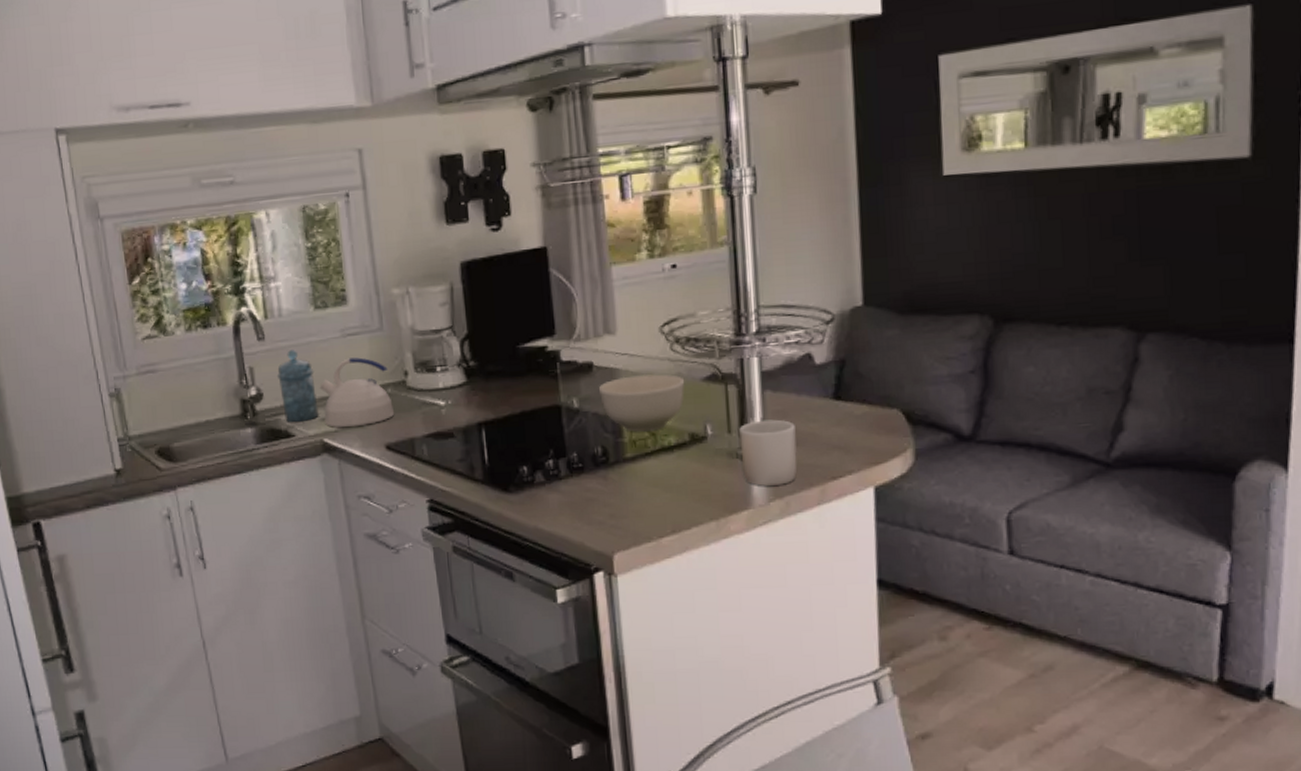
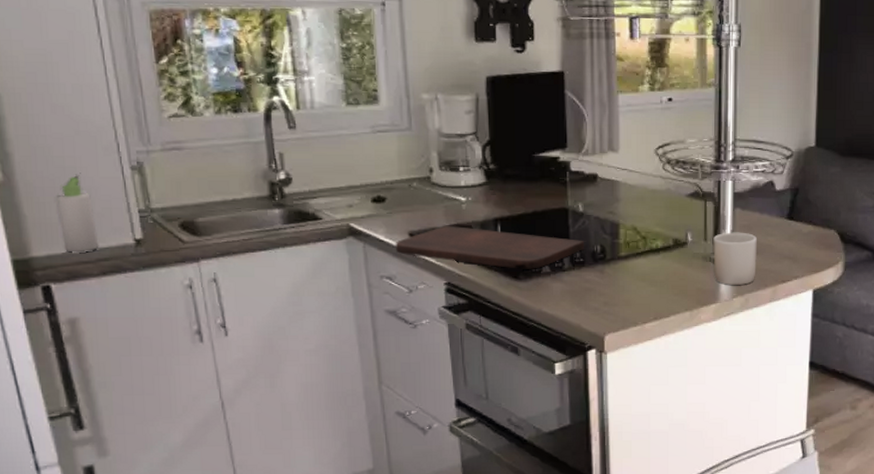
bottle: none [43,404,83,487] -> present [56,173,99,253]
canister: present [276,348,319,422] -> none [306,139,346,206]
kettle: present [319,357,395,428] -> none [348,152,419,215]
cutting board: none [371,434,582,480] -> present [395,225,584,269]
bowl: present [598,374,685,432] -> none [601,188,673,235]

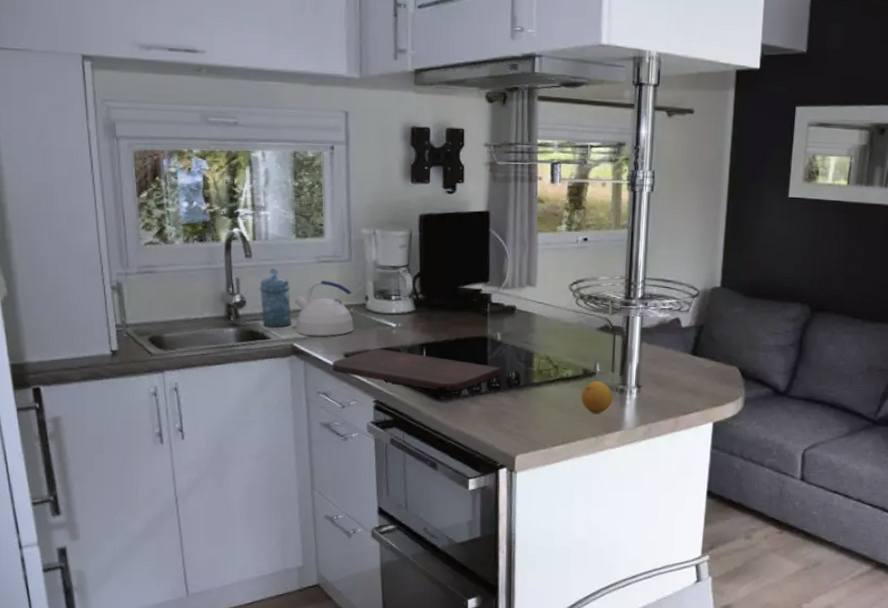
bottle: present [56,173,99,253] -> none [49,290,82,360]
canister: none [306,139,346,206] -> present [259,267,292,327]
kettle: none [348,152,419,215] -> present [294,280,355,337]
fruit: none [673,250,706,286] -> present [581,380,613,414]
mug: present [713,232,757,285] -> none [619,364,662,415]

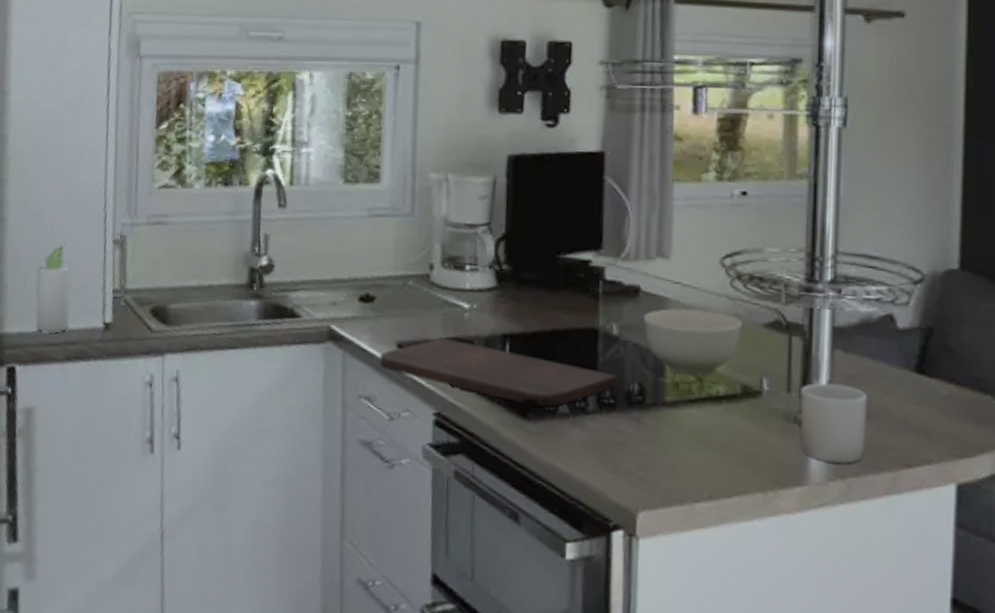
bottle: none [49,290,82,360] -> present [35,243,71,333]
canister: present [259,267,292,327] -> none [292,221,333,303]
kettle: present [294,280,355,337] -> none [335,240,413,318]
bowl: none [517,320,584,364] -> present [643,308,743,375]
fruit: present [581,380,613,414] -> none [739,403,789,456]
mug: none [619,364,662,415] -> present [800,383,867,464]

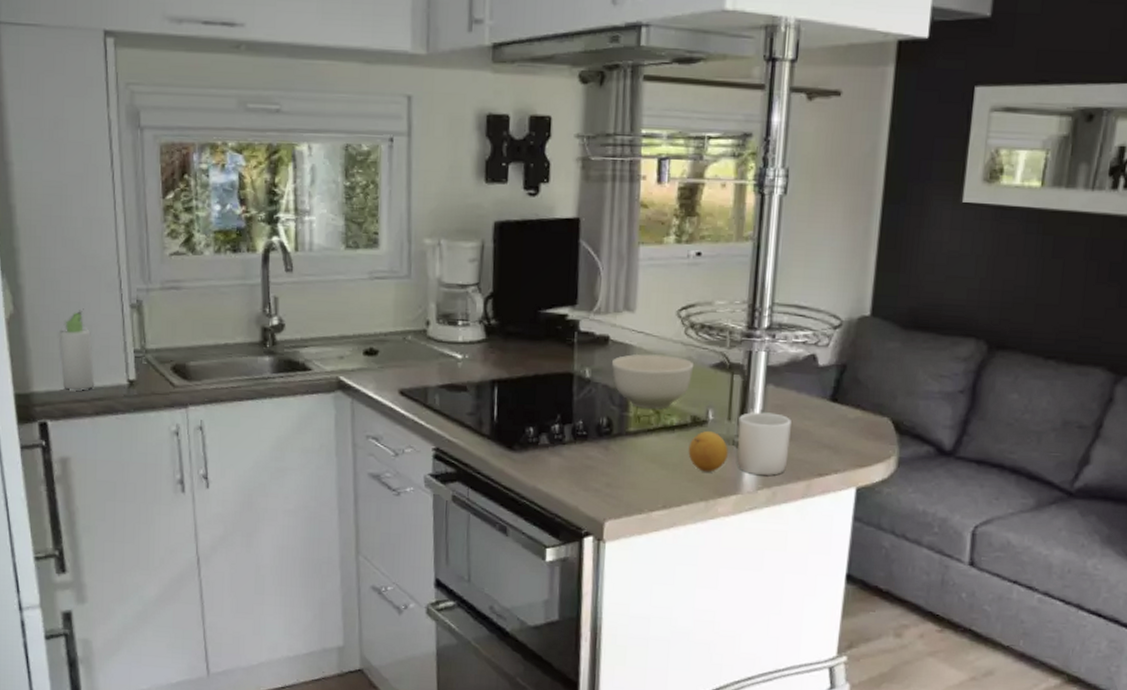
cutting board: present [379,337,617,407] -> none [384,384,589,440]
fruit: none [739,403,789,456] -> present [688,430,728,472]

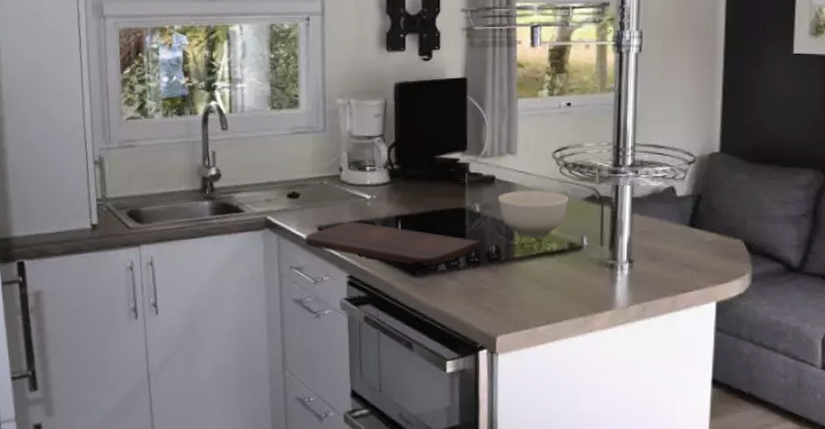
bottle: present [59,308,95,391] -> none [35,166,64,234]
cutting board: none [384,384,589,440] -> present [305,221,480,267]
fruit: present [688,430,728,472] -> none [567,255,602,291]
mug: present [737,412,791,476] -> none [609,237,656,293]

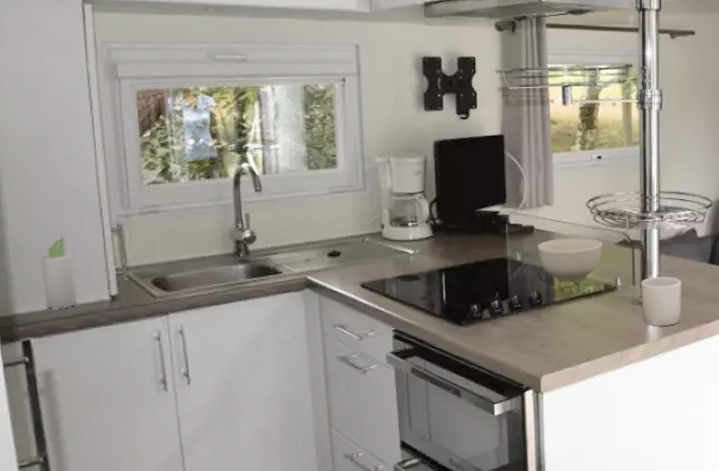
bottle: none [35,166,64,234] -> present [42,236,78,309]
cutting board: present [305,221,480,267] -> none [348,276,522,316]
mug: none [609,237,656,293] -> present [641,276,682,326]

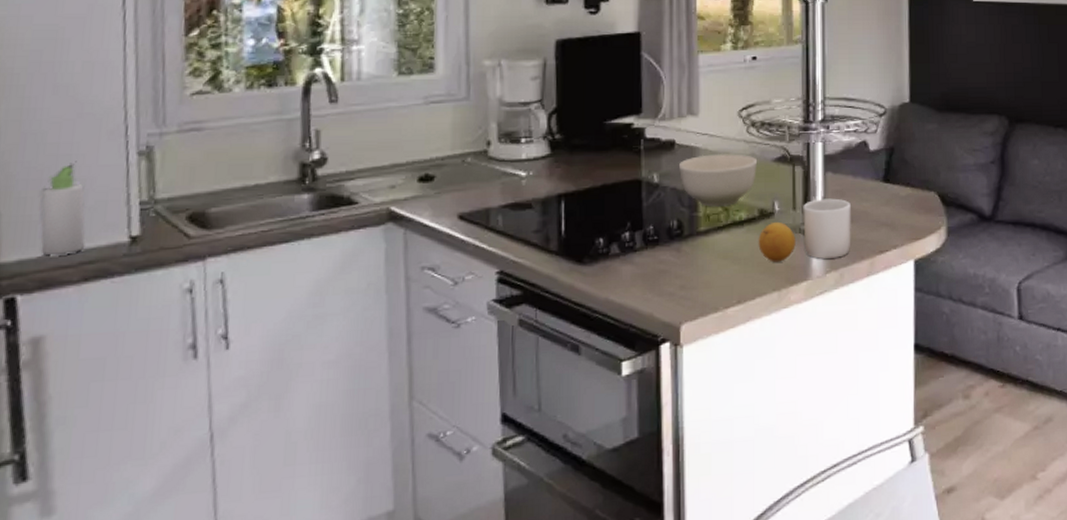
fruit: none [604,294,635,328] -> present [758,221,796,262]

